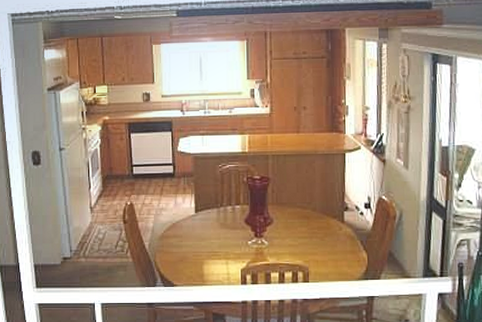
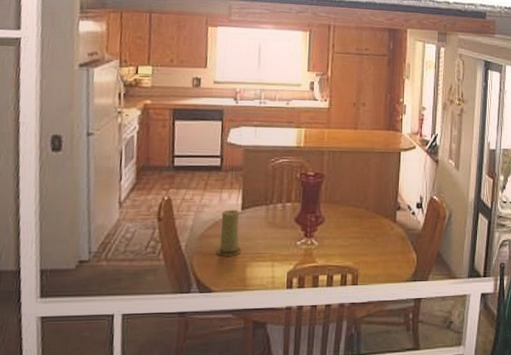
candle: none [176,212,198,254] -> present [216,209,242,256]

